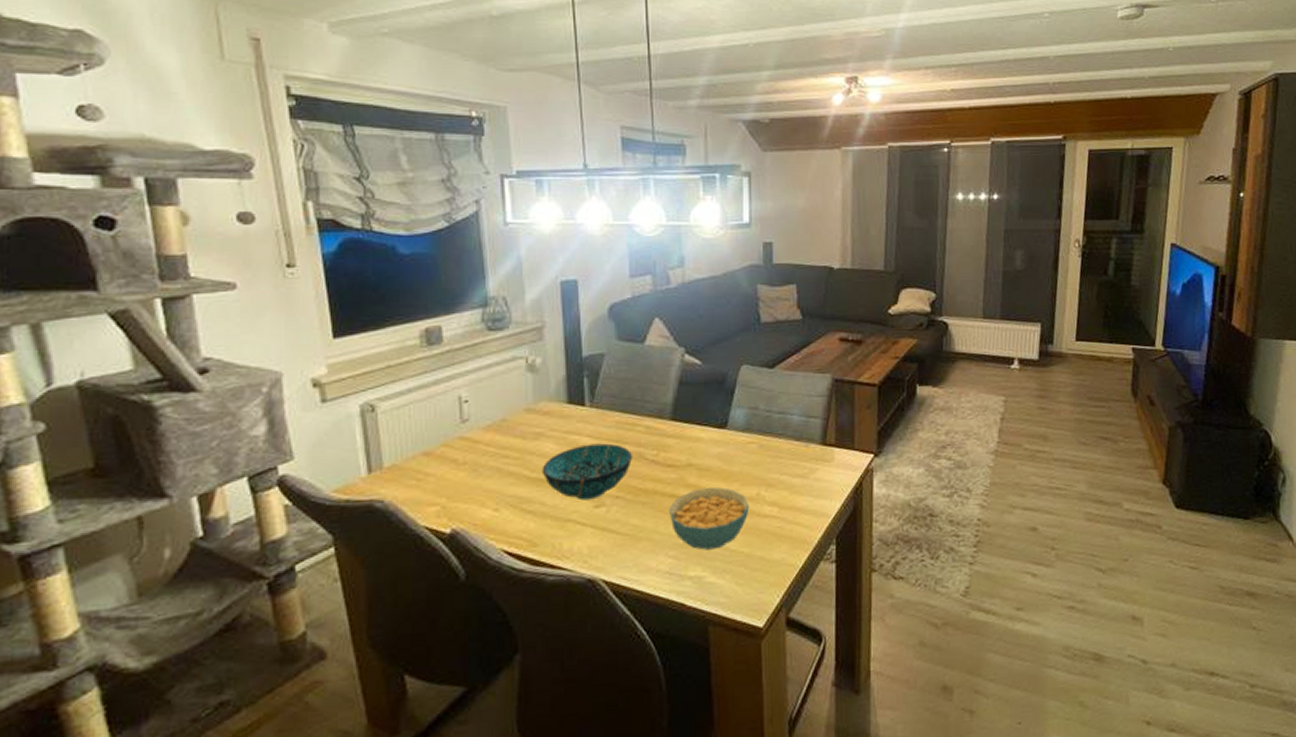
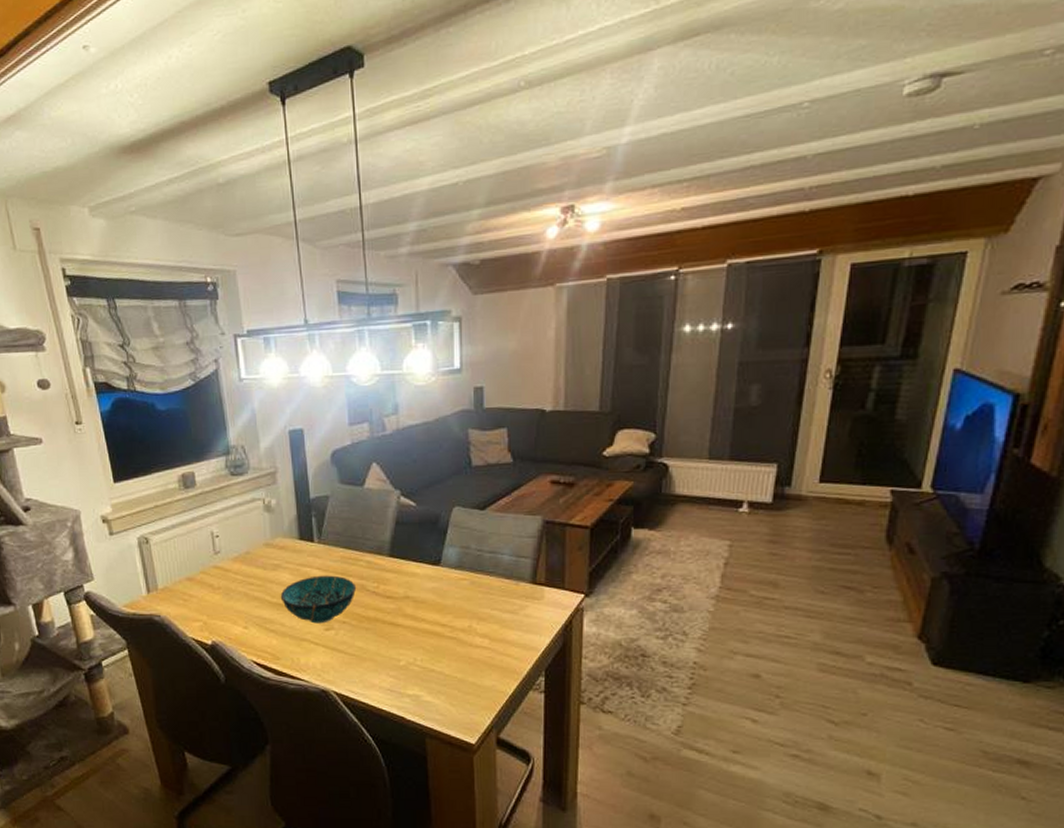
cereal bowl: present [669,486,750,550] -> none [389,617,462,673]

